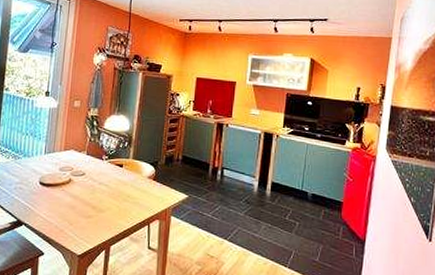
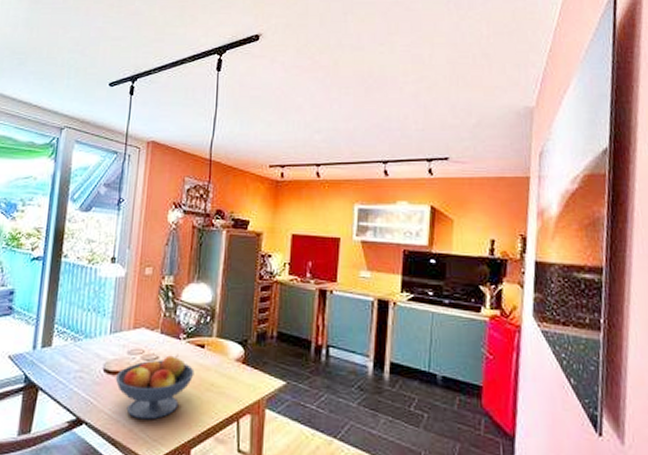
fruit bowl: none [49,171,114,223] -> present [115,354,195,420]

